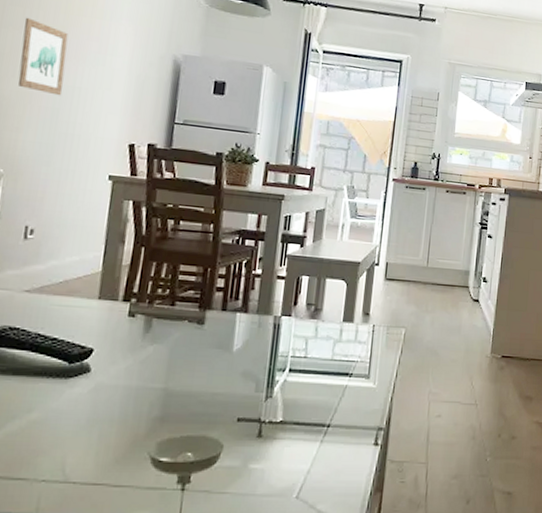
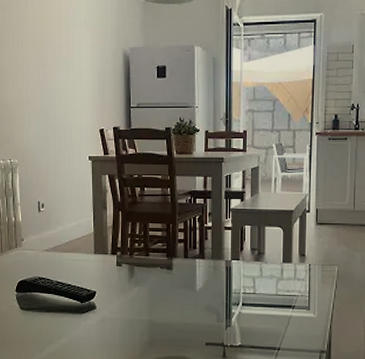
wall art: present [18,17,69,96] -> none [14,37,48,97]

